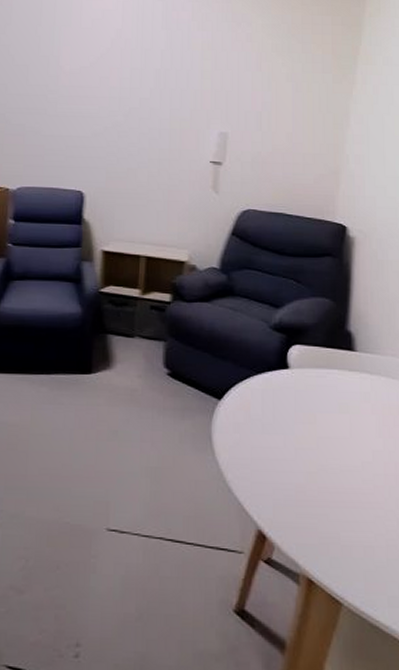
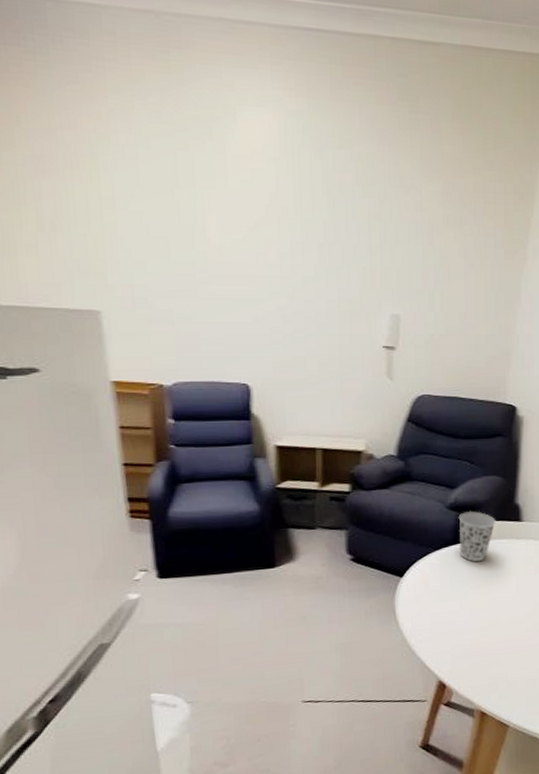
cup: none [283,333,325,393] -> present [458,510,496,562]

